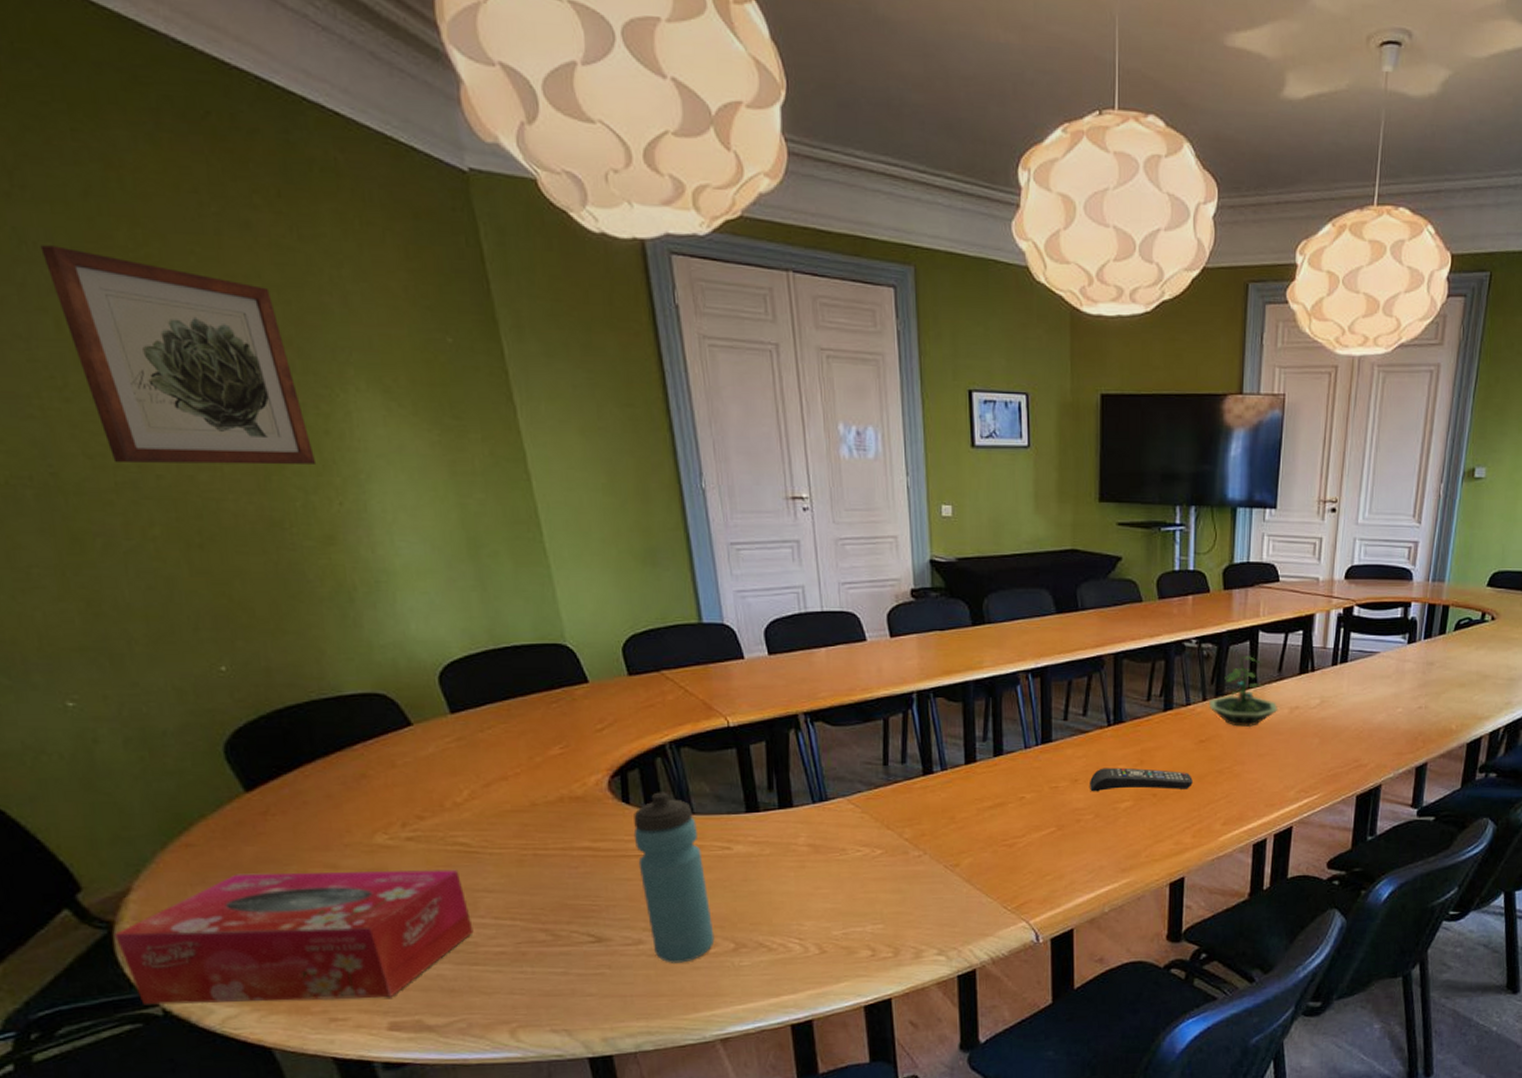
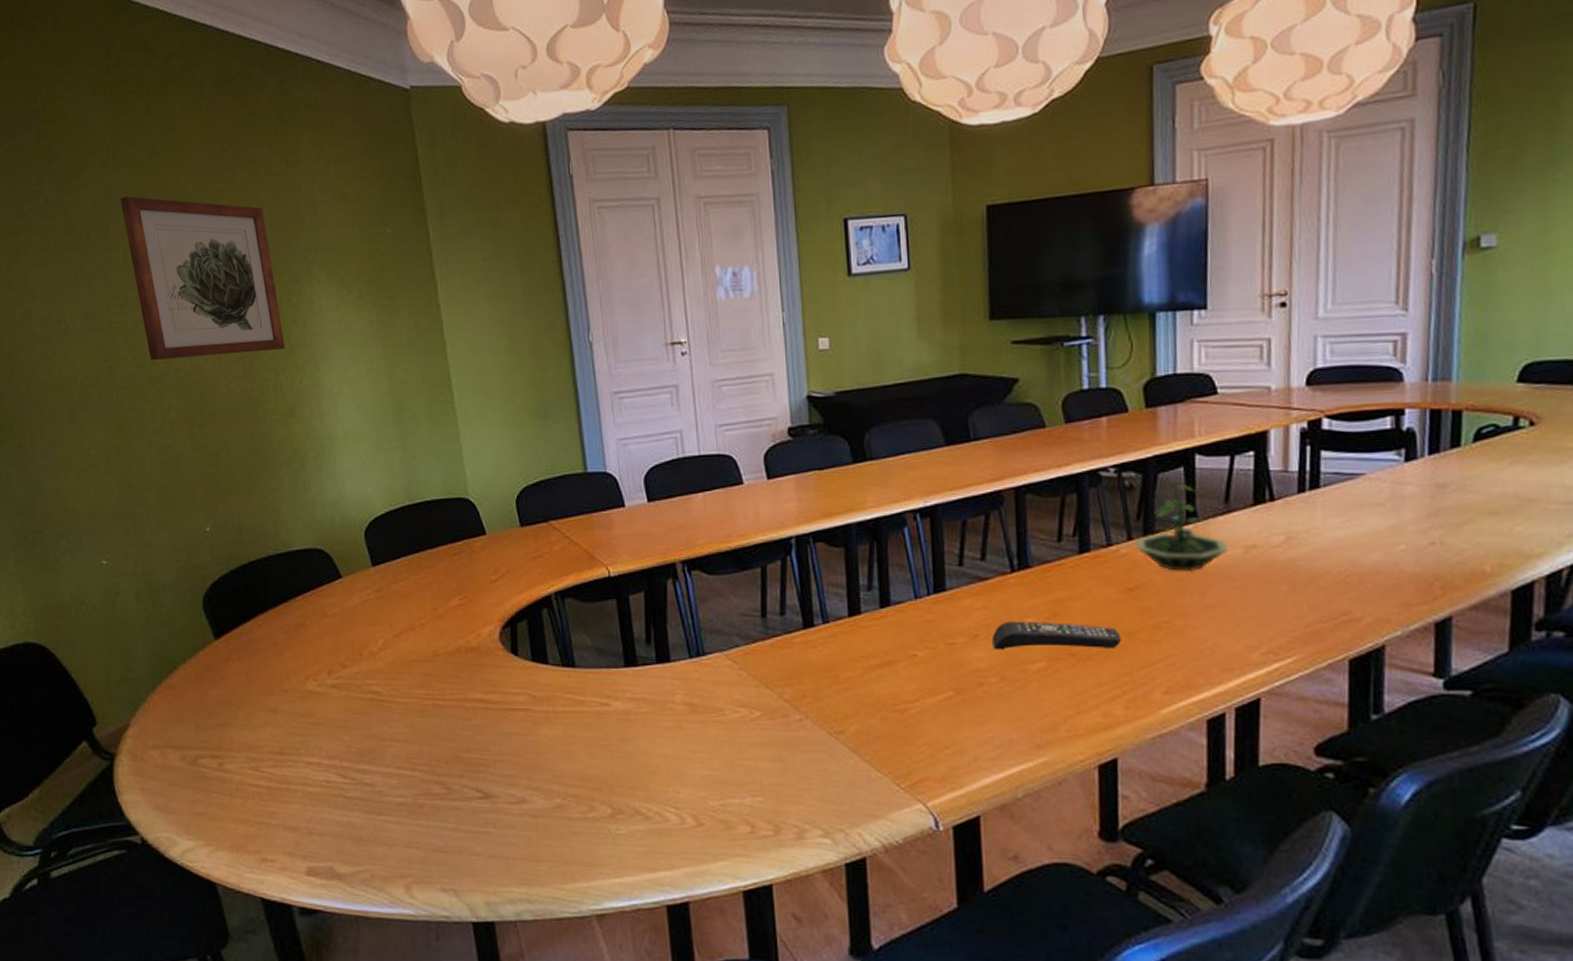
tissue box: present [113,869,474,1005] -> none [114,714,380,841]
water bottle: present [633,792,715,963] -> none [520,644,593,826]

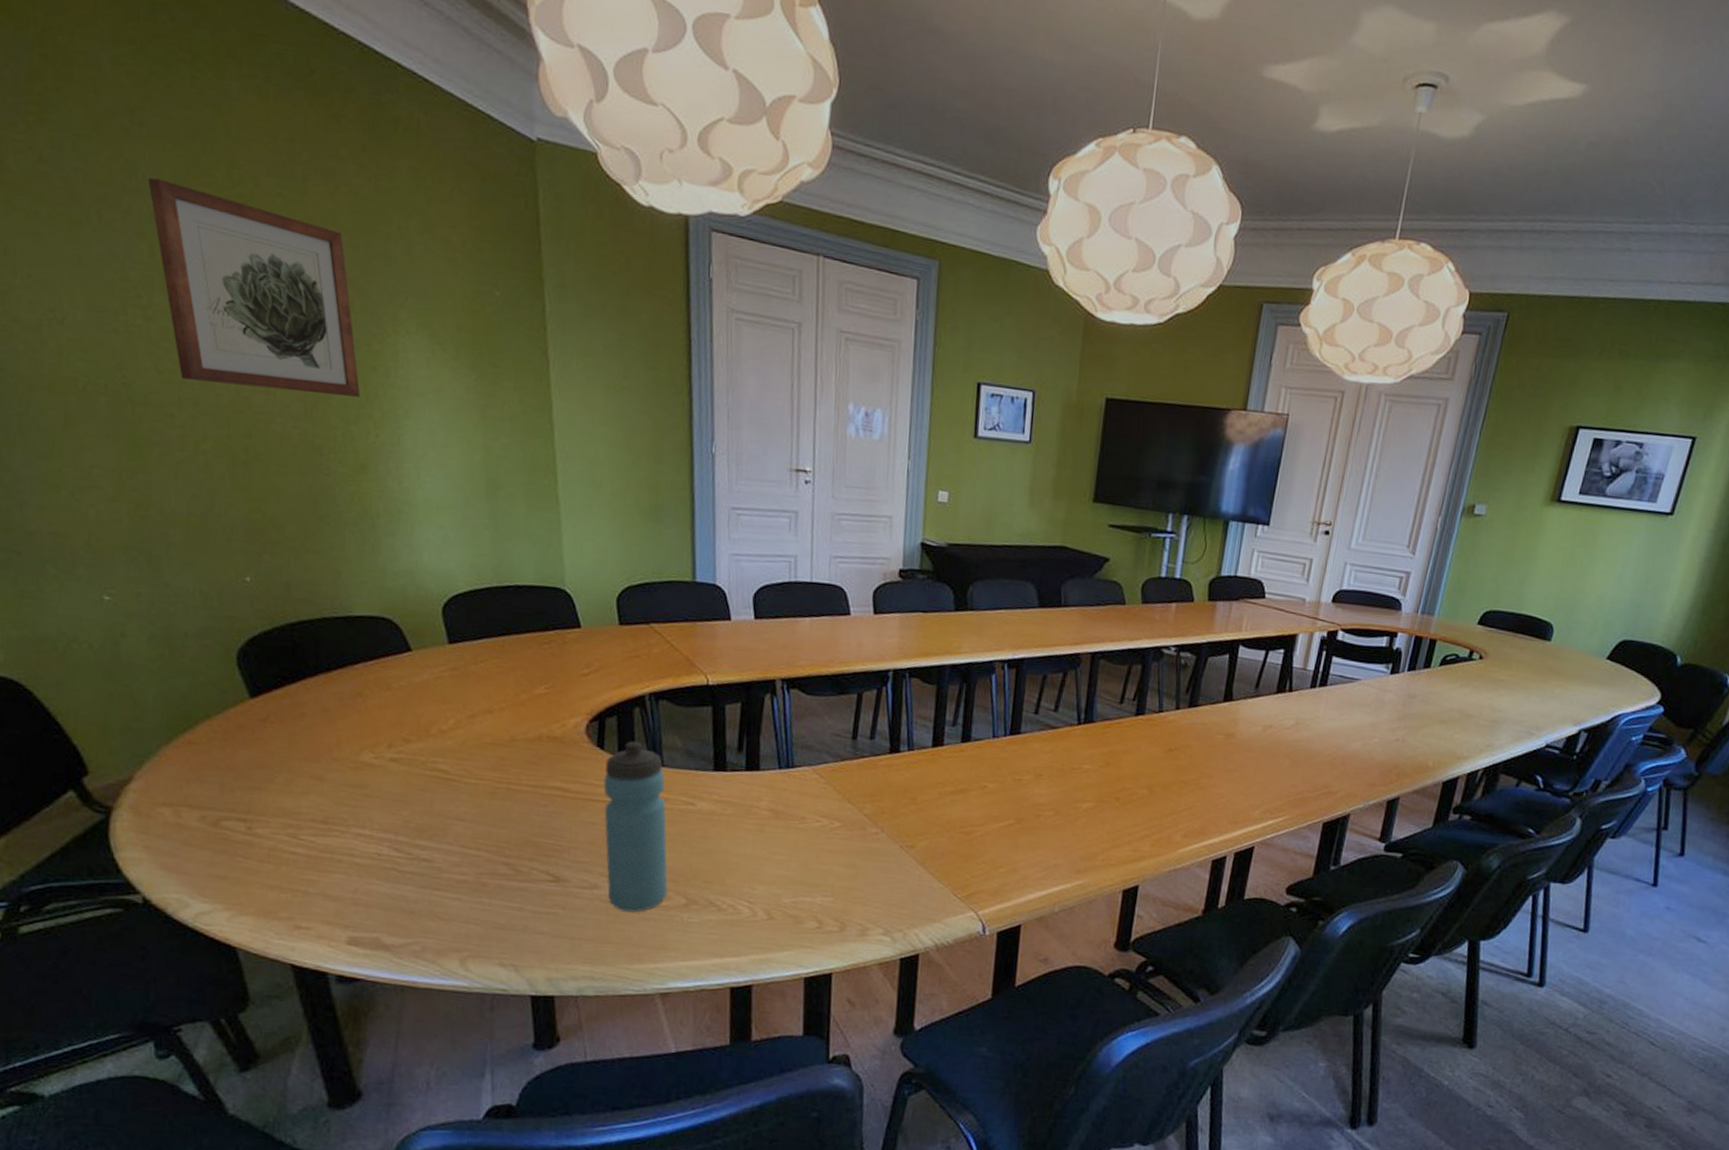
water bottle: none [520,644,593,826] -> present [603,741,668,912]
remote control: present [991,621,1121,650] -> none [1052,765,1158,797]
terrarium: present [1136,485,1229,573] -> none [1182,669,1252,742]

